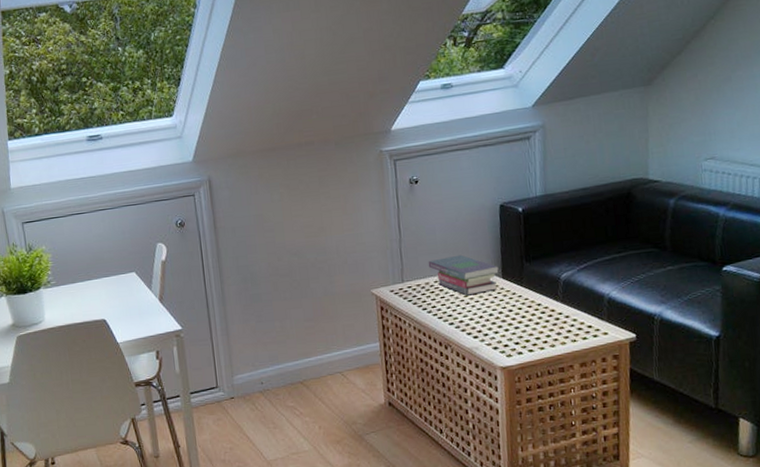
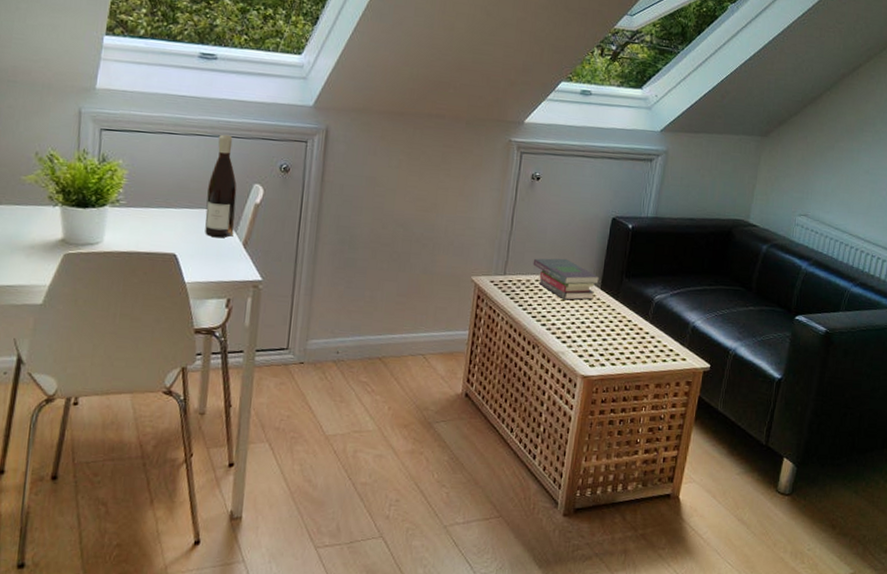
bottle: none [118,204,149,299] -> present [205,134,237,238]

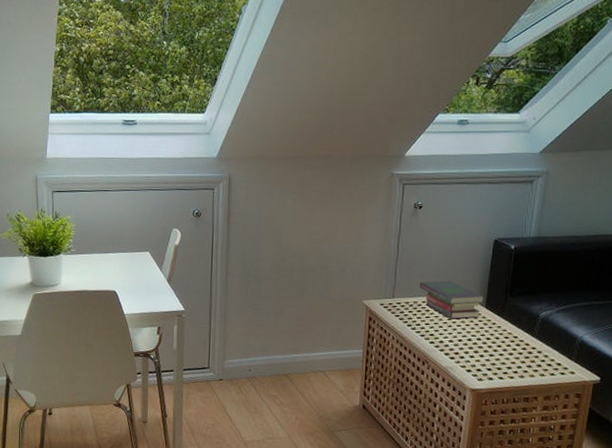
bottle: present [205,134,237,238] -> none [136,188,160,276]

